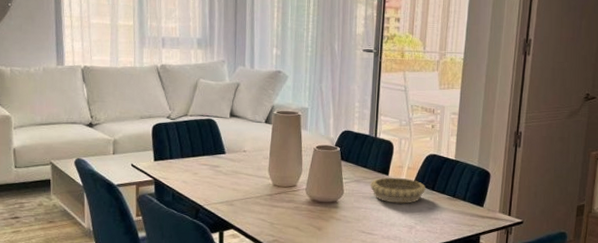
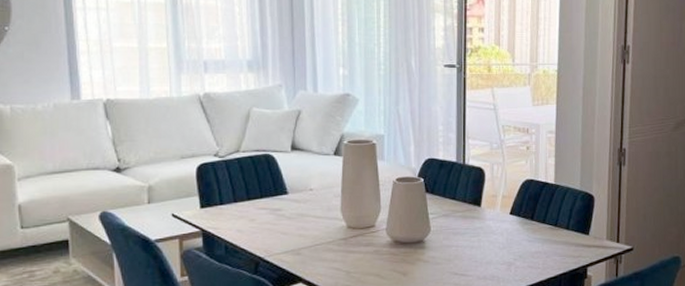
decorative bowl: present [370,177,426,204] -> none [461,208,525,238]

